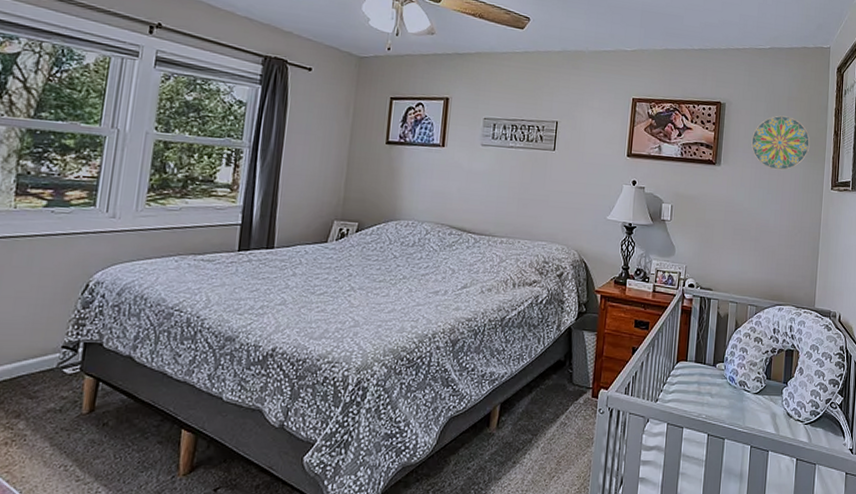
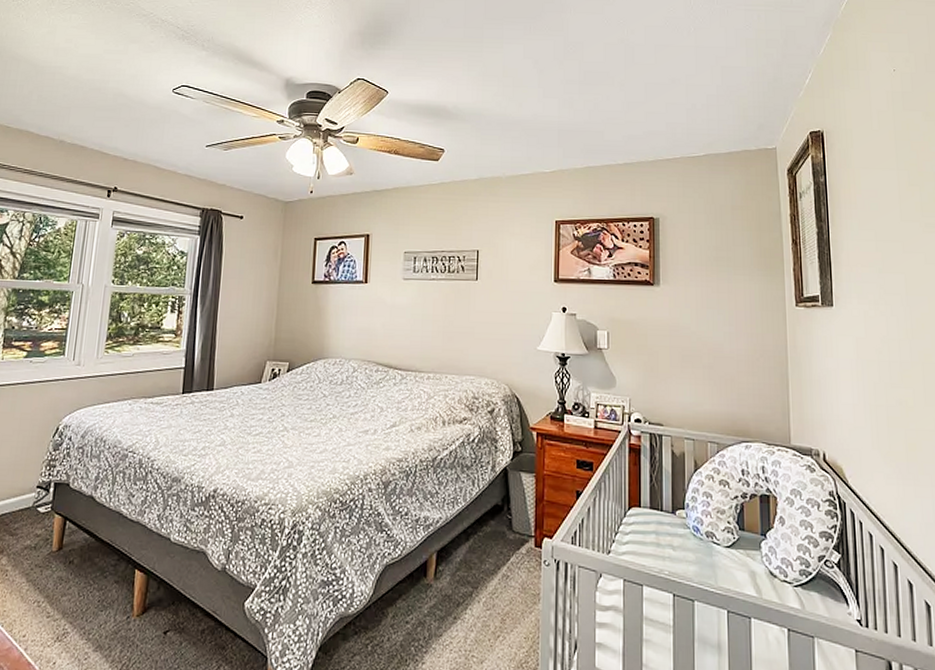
decorative plate: present [751,115,810,170] -> none [693,227,764,287]

